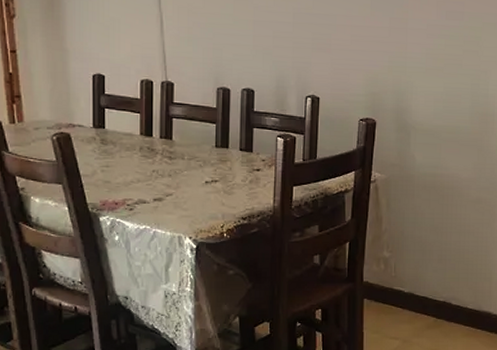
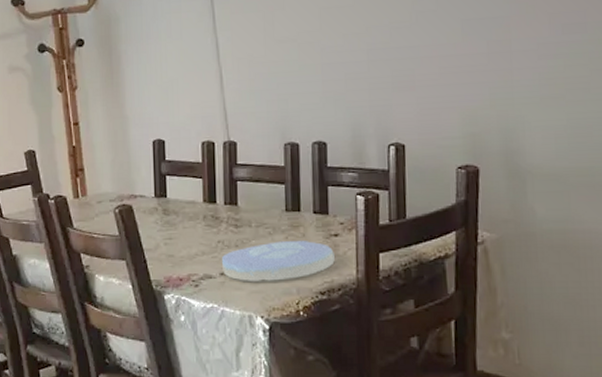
plate: none [155,173,256,207] -> present [221,241,335,281]

